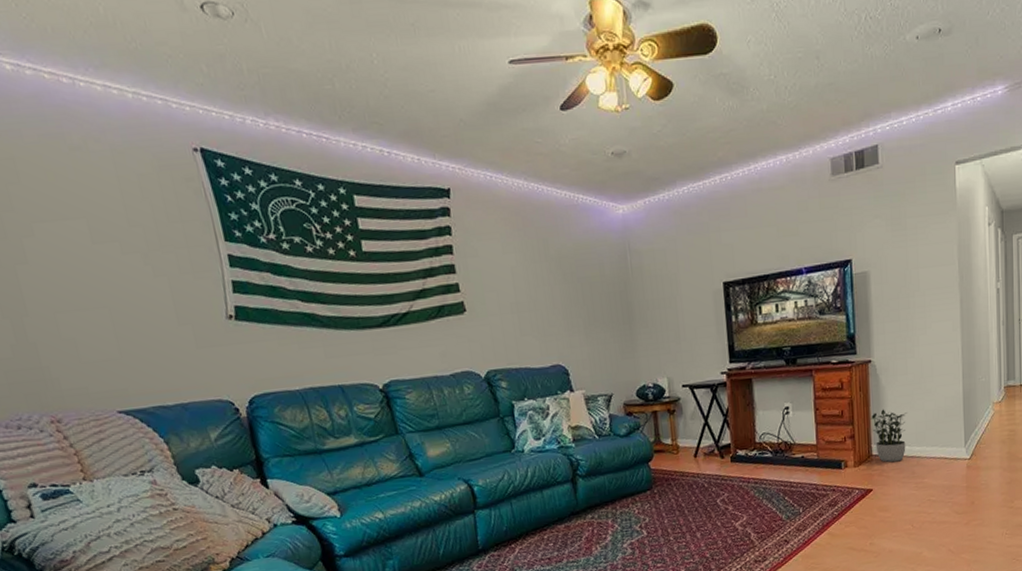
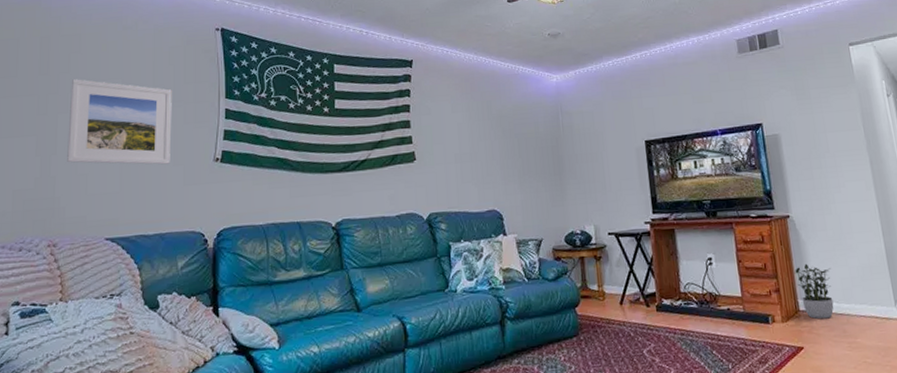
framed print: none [20,219,174,326] -> present [67,79,172,165]

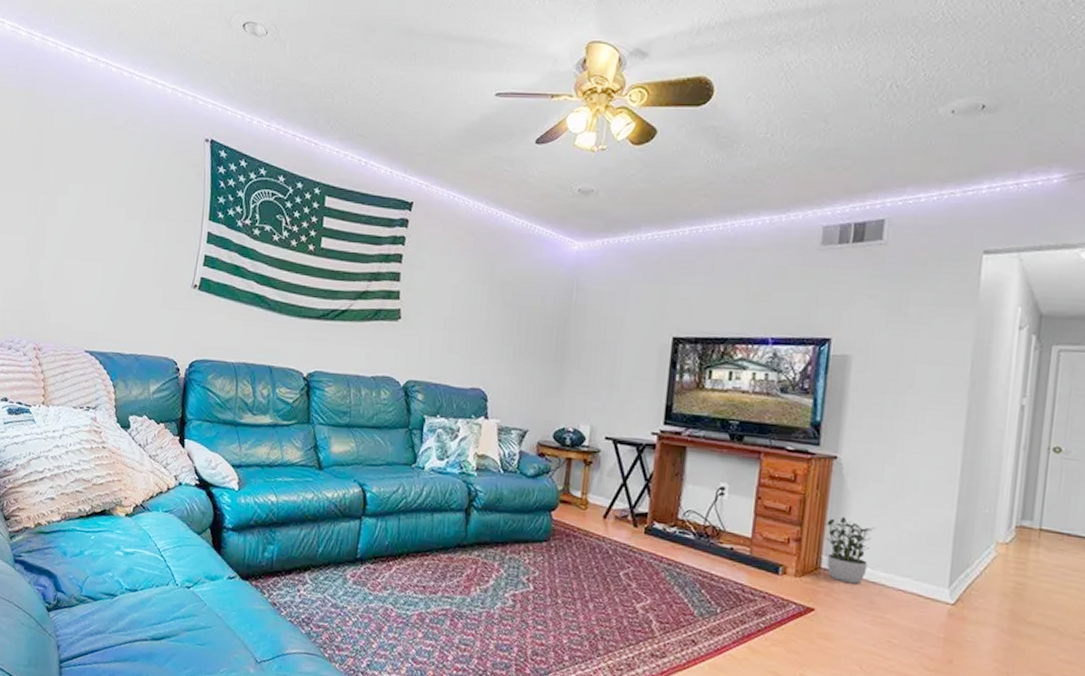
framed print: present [67,79,172,165] -> none [54,179,157,284]

